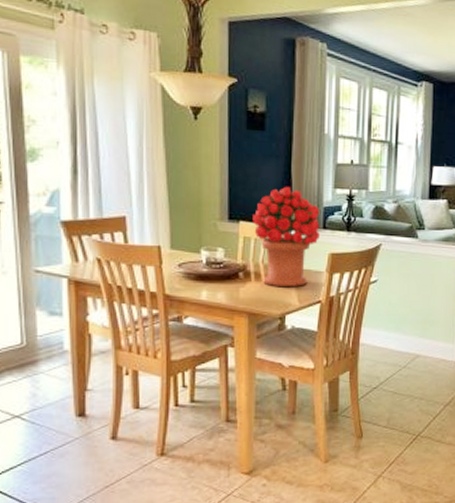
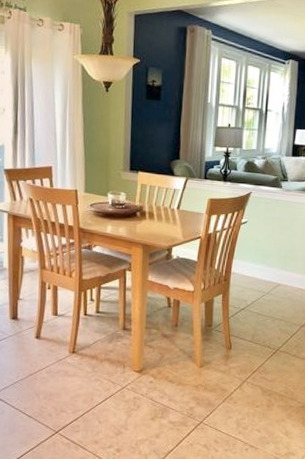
bouquet: present [253,186,320,286] -> none [149,144,202,225]

